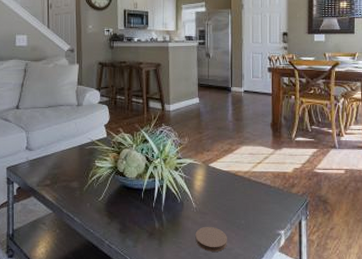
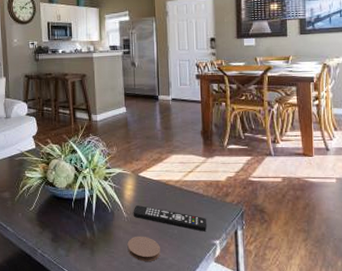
remote control: none [202,196,273,222] -> present [133,205,208,232]

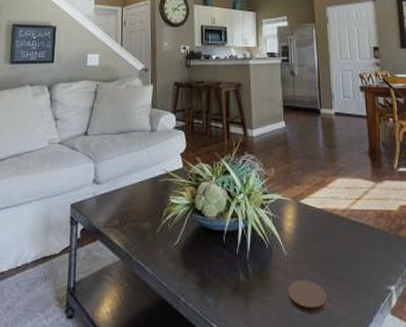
remote control: present [133,205,208,232] -> none [294,240,380,275]

